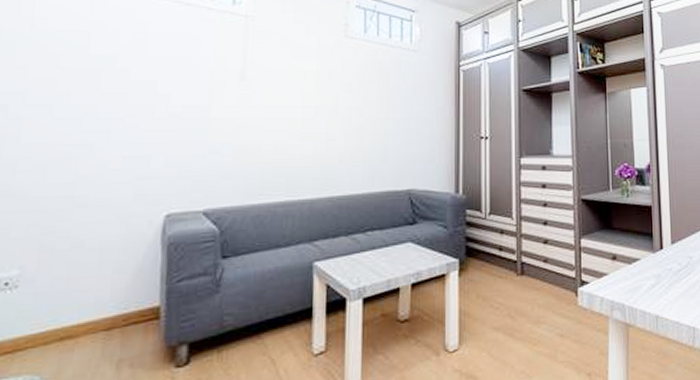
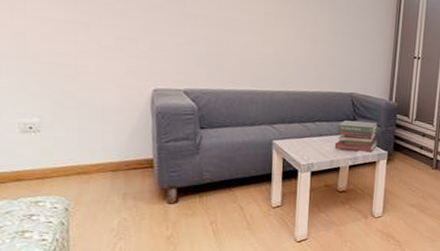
books: none [391,223,445,264] -> present [334,121,378,153]

